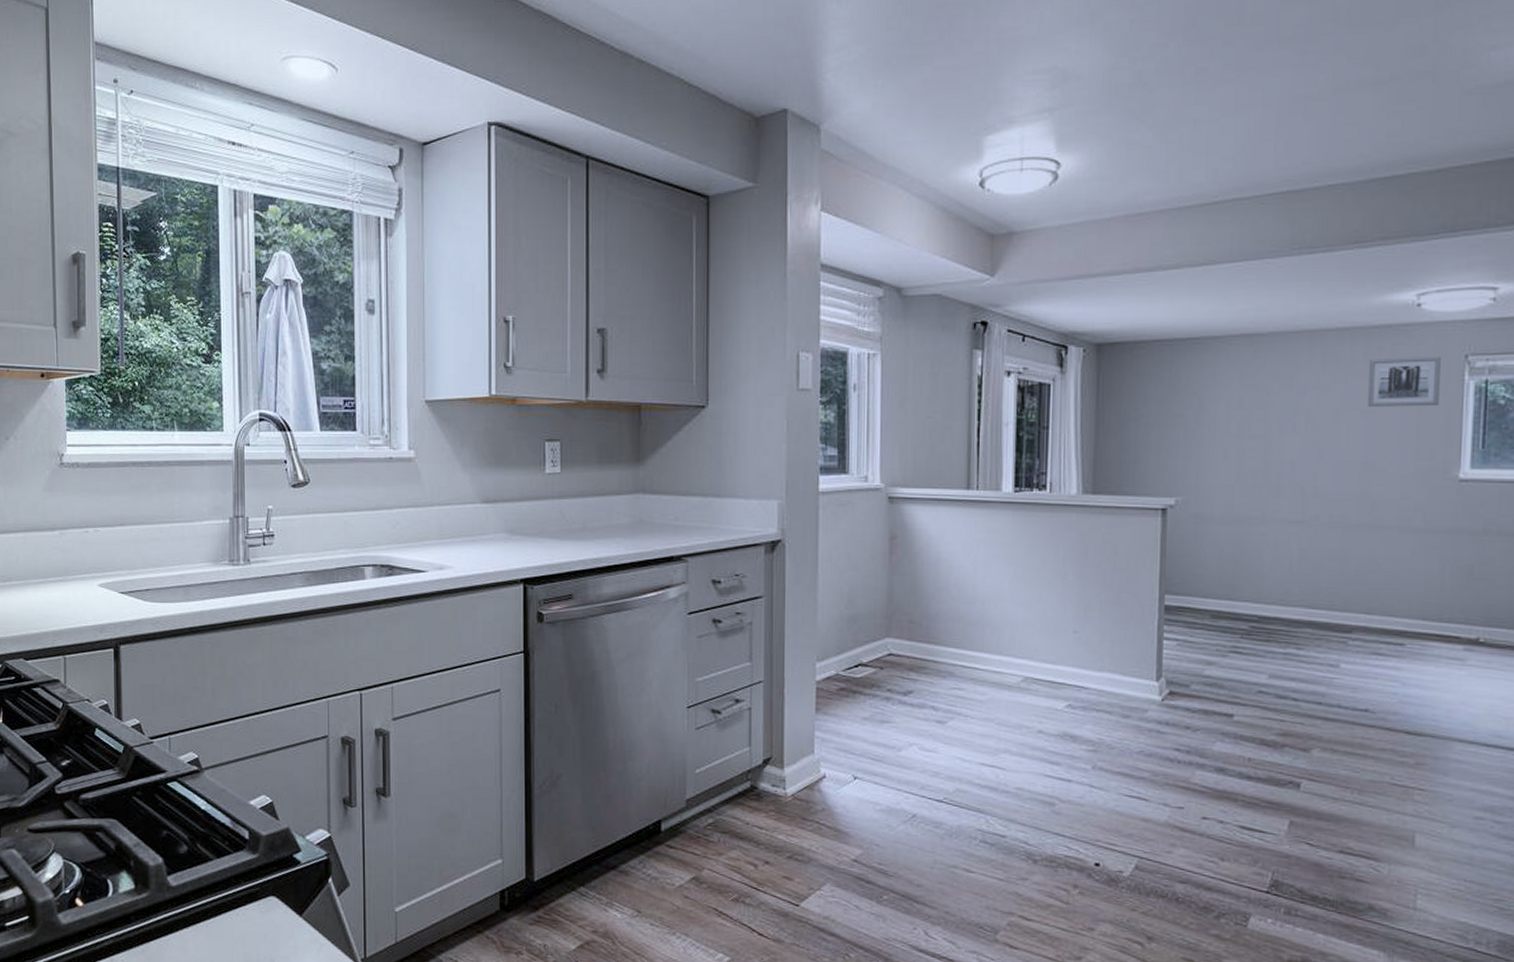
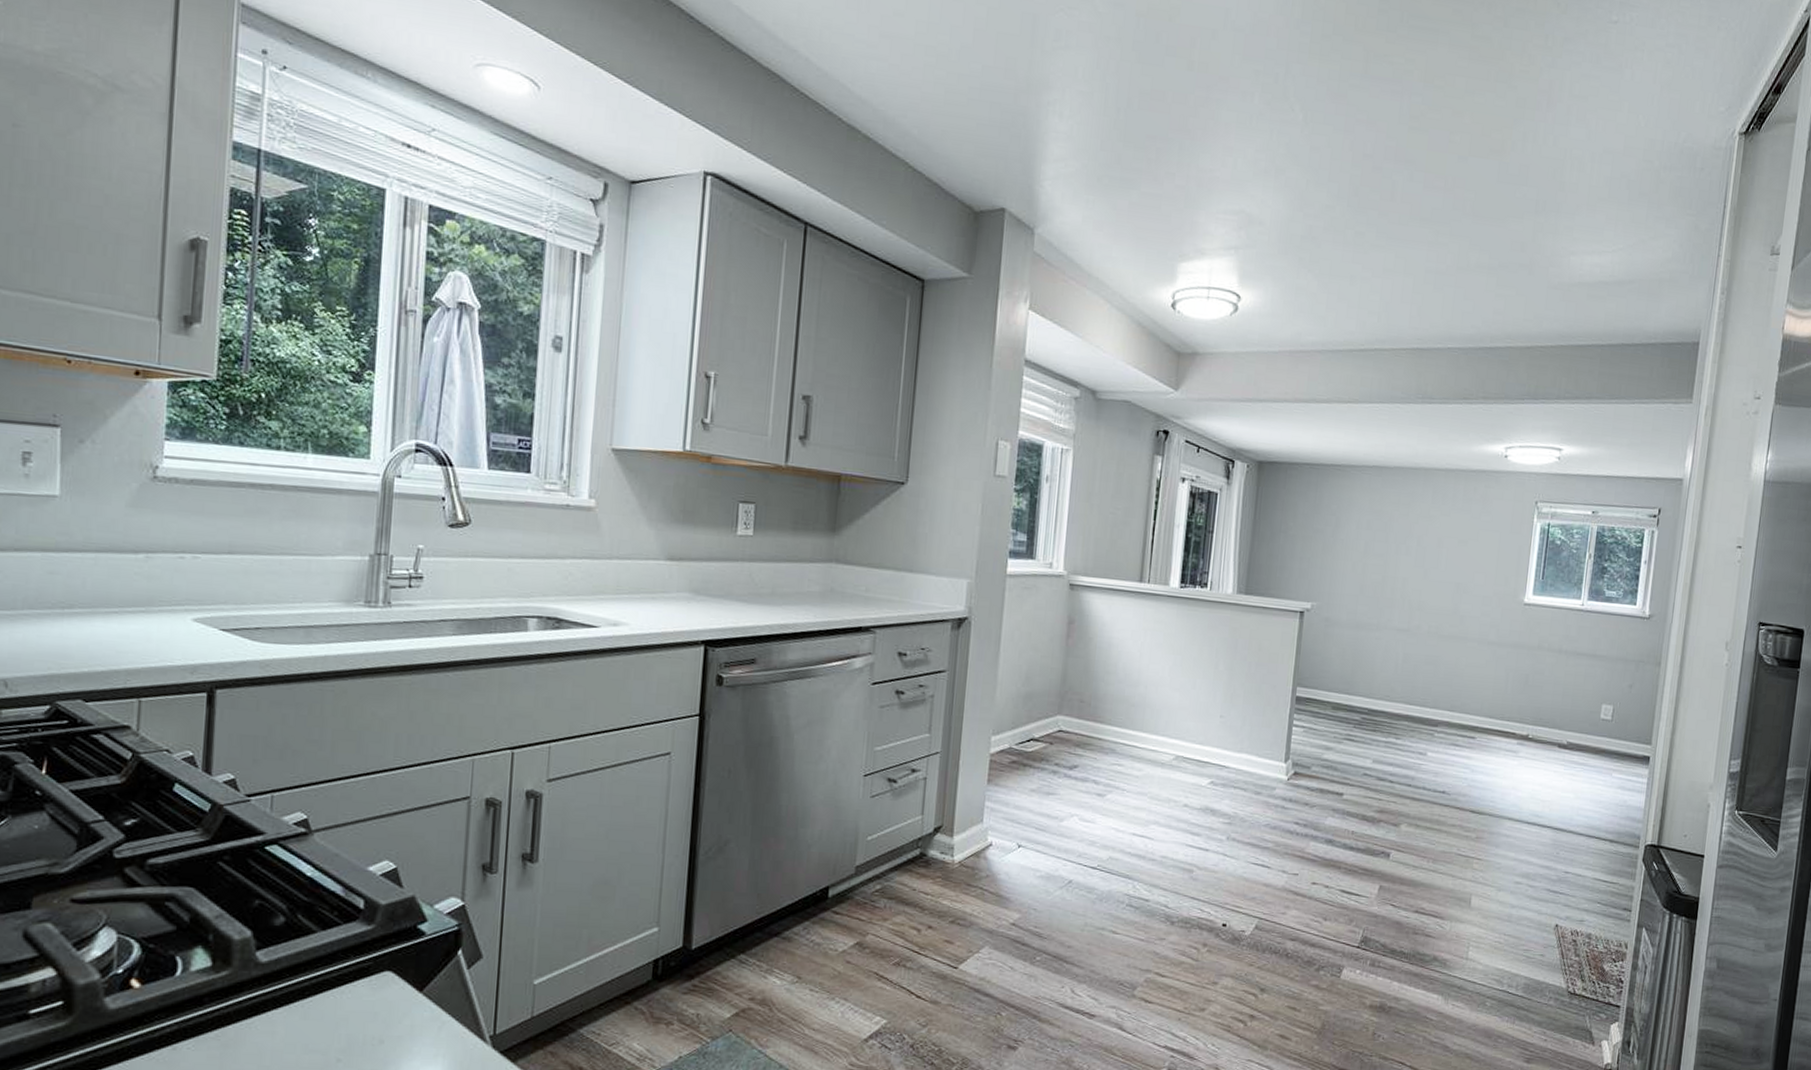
wall art: present [1366,357,1441,407] -> none [1462,497,1518,542]

